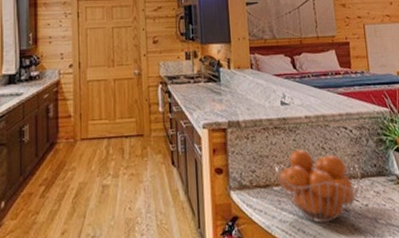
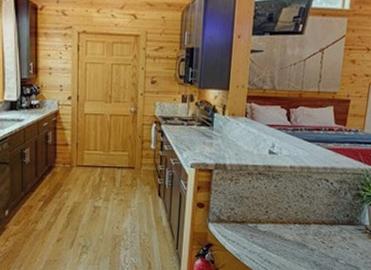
fruit basket: present [274,149,361,223] -> none [252,194,333,257]

